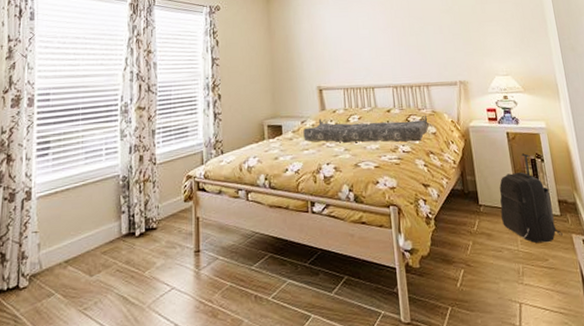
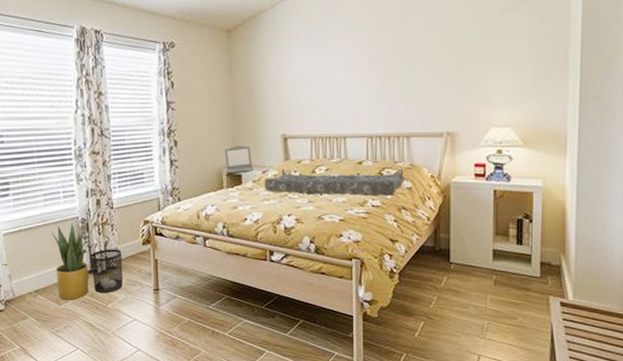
planter: none [88,181,127,270] -> present [50,223,89,300]
waste bin: none [129,207,163,260] -> present [90,249,123,294]
laptop: none [265,97,293,125] -> present [224,145,253,174]
rolling backpack: present [499,153,563,243] -> none [473,213,539,303]

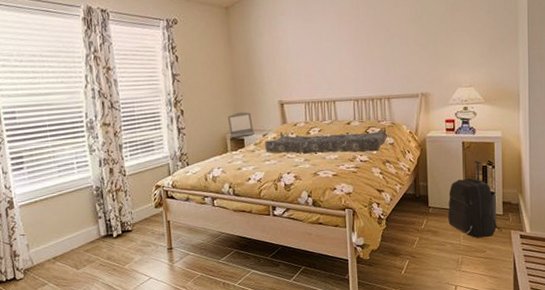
planter: present [50,223,89,300] -> none [66,191,106,265]
waste bin: present [90,249,123,294] -> none [106,213,138,256]
rolling backpack: none [473,213,539,303] -> present [448,161,502,238]

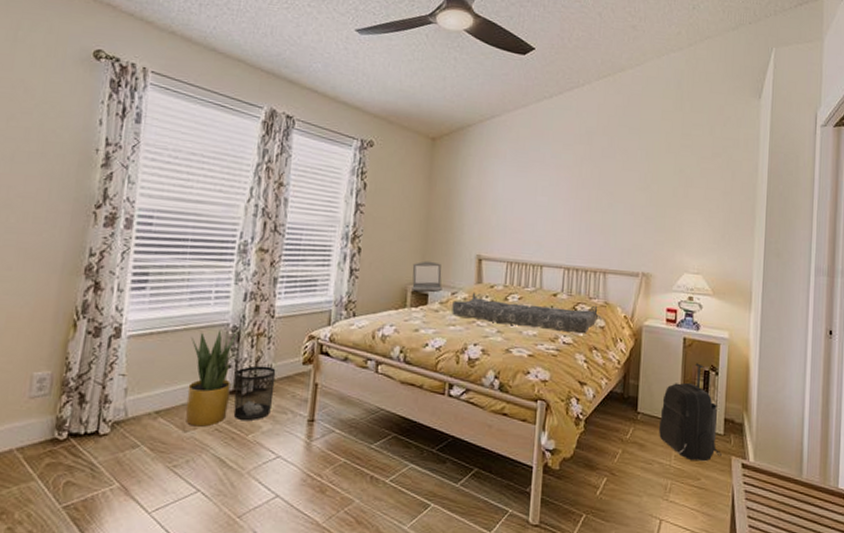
planter: none [66,191,106,265] -> present [185,330,237,427]
waste bin: none [106,213,138,256] -> present [233,365,276,421]

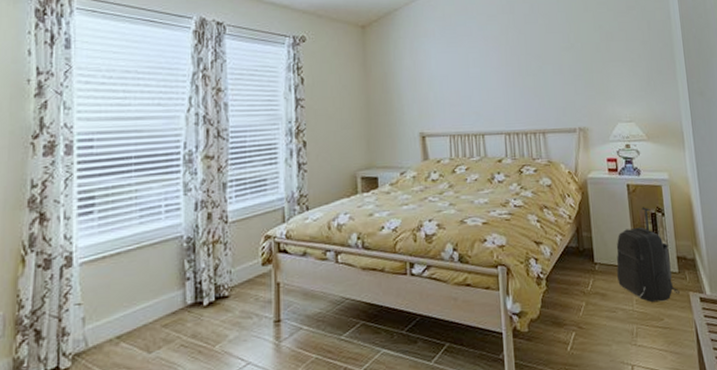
planter: present [185,330,237,427] -> none [145,243,192,346]
waste bin: present [233,365,276,421] -> none [196,272,236,333]
laptop: present [412,261,442,293] -> none [359,145,391,177]
seat cushion: present [452,293,602,334] -> none [402,165,548,197]

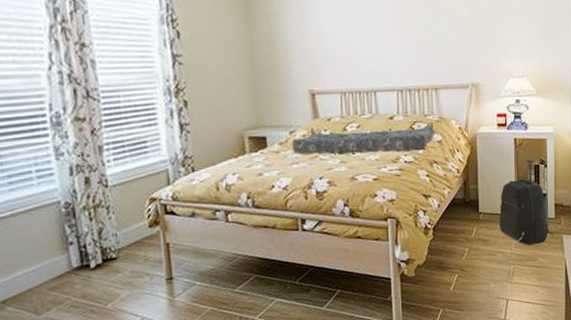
seat cushion: none [402,165,548,197] -> present [292,121,438,155]

